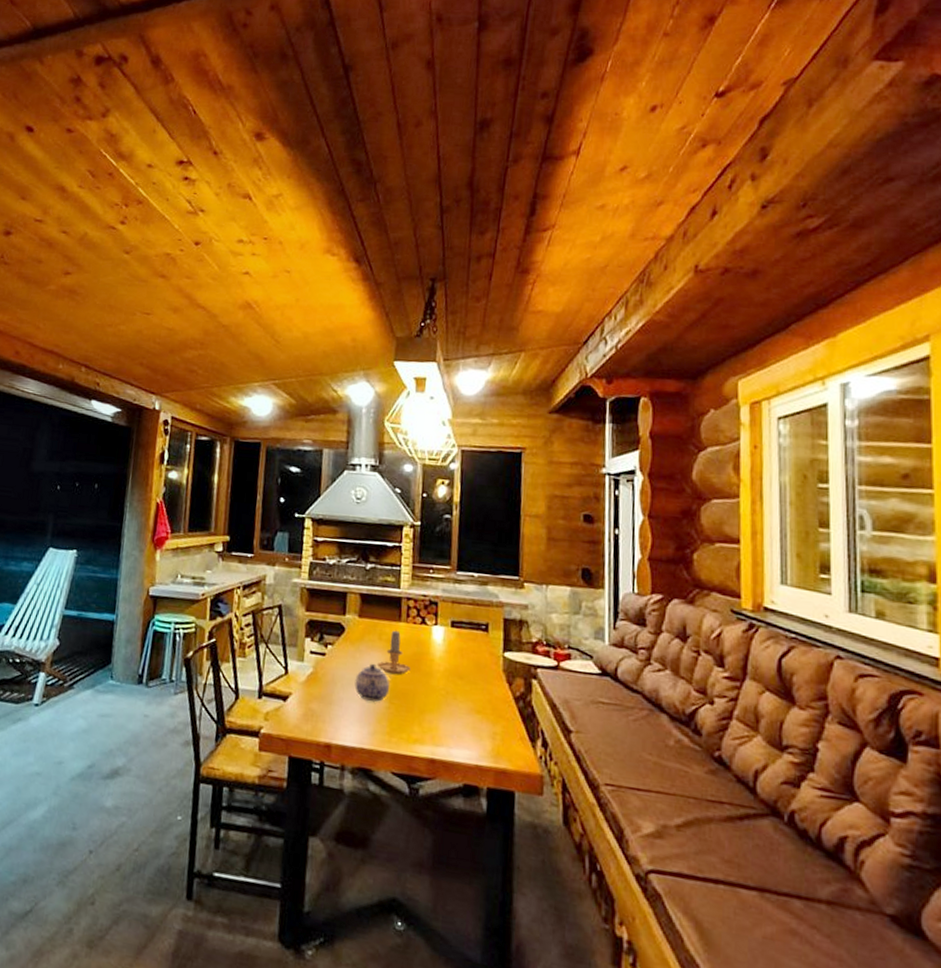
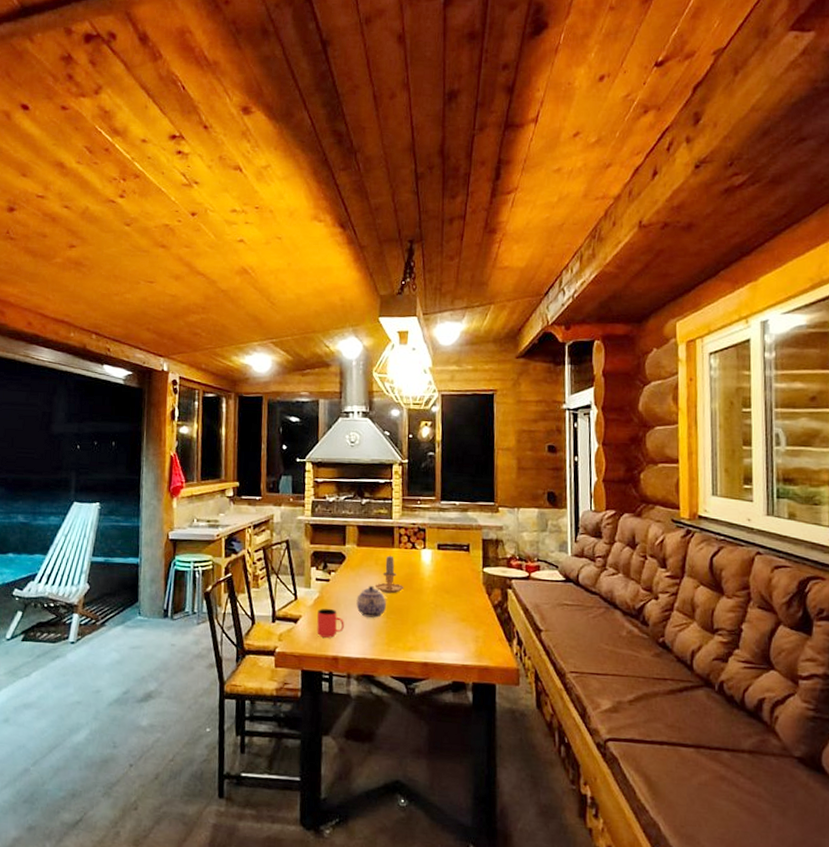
cup: none [308,686,340,722] -> present [317,608,344,638]

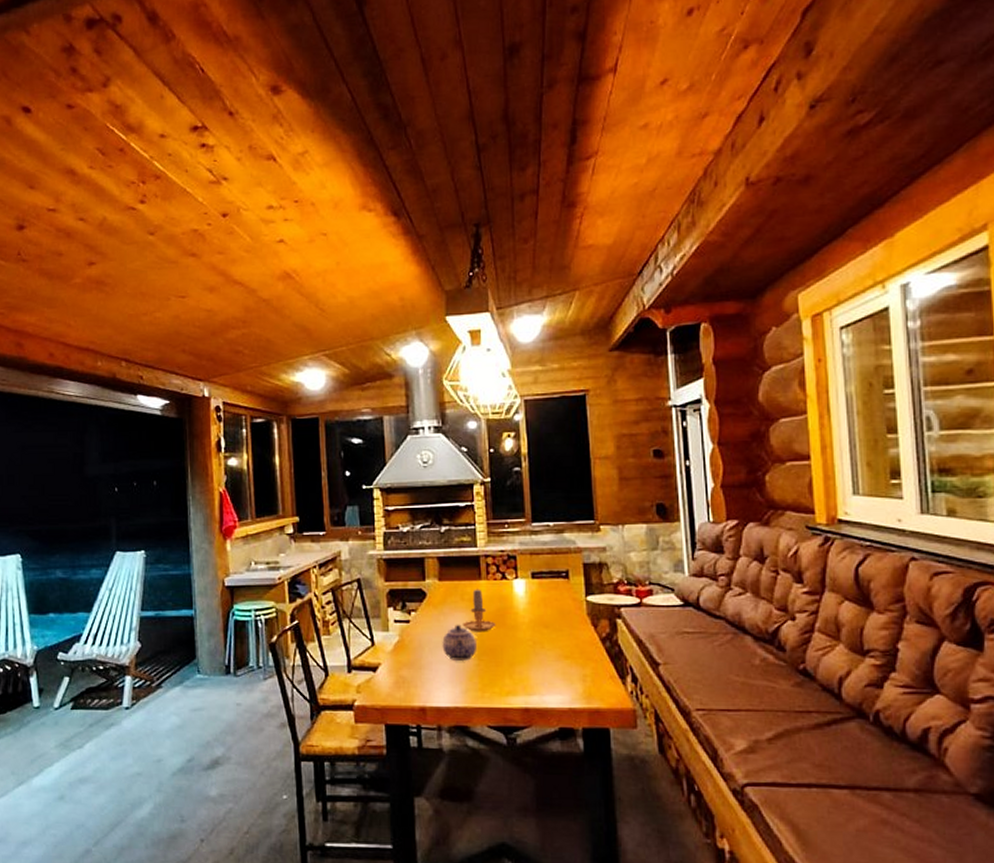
cup: present [317,608,344,638] -> none [399,653,430,686]

